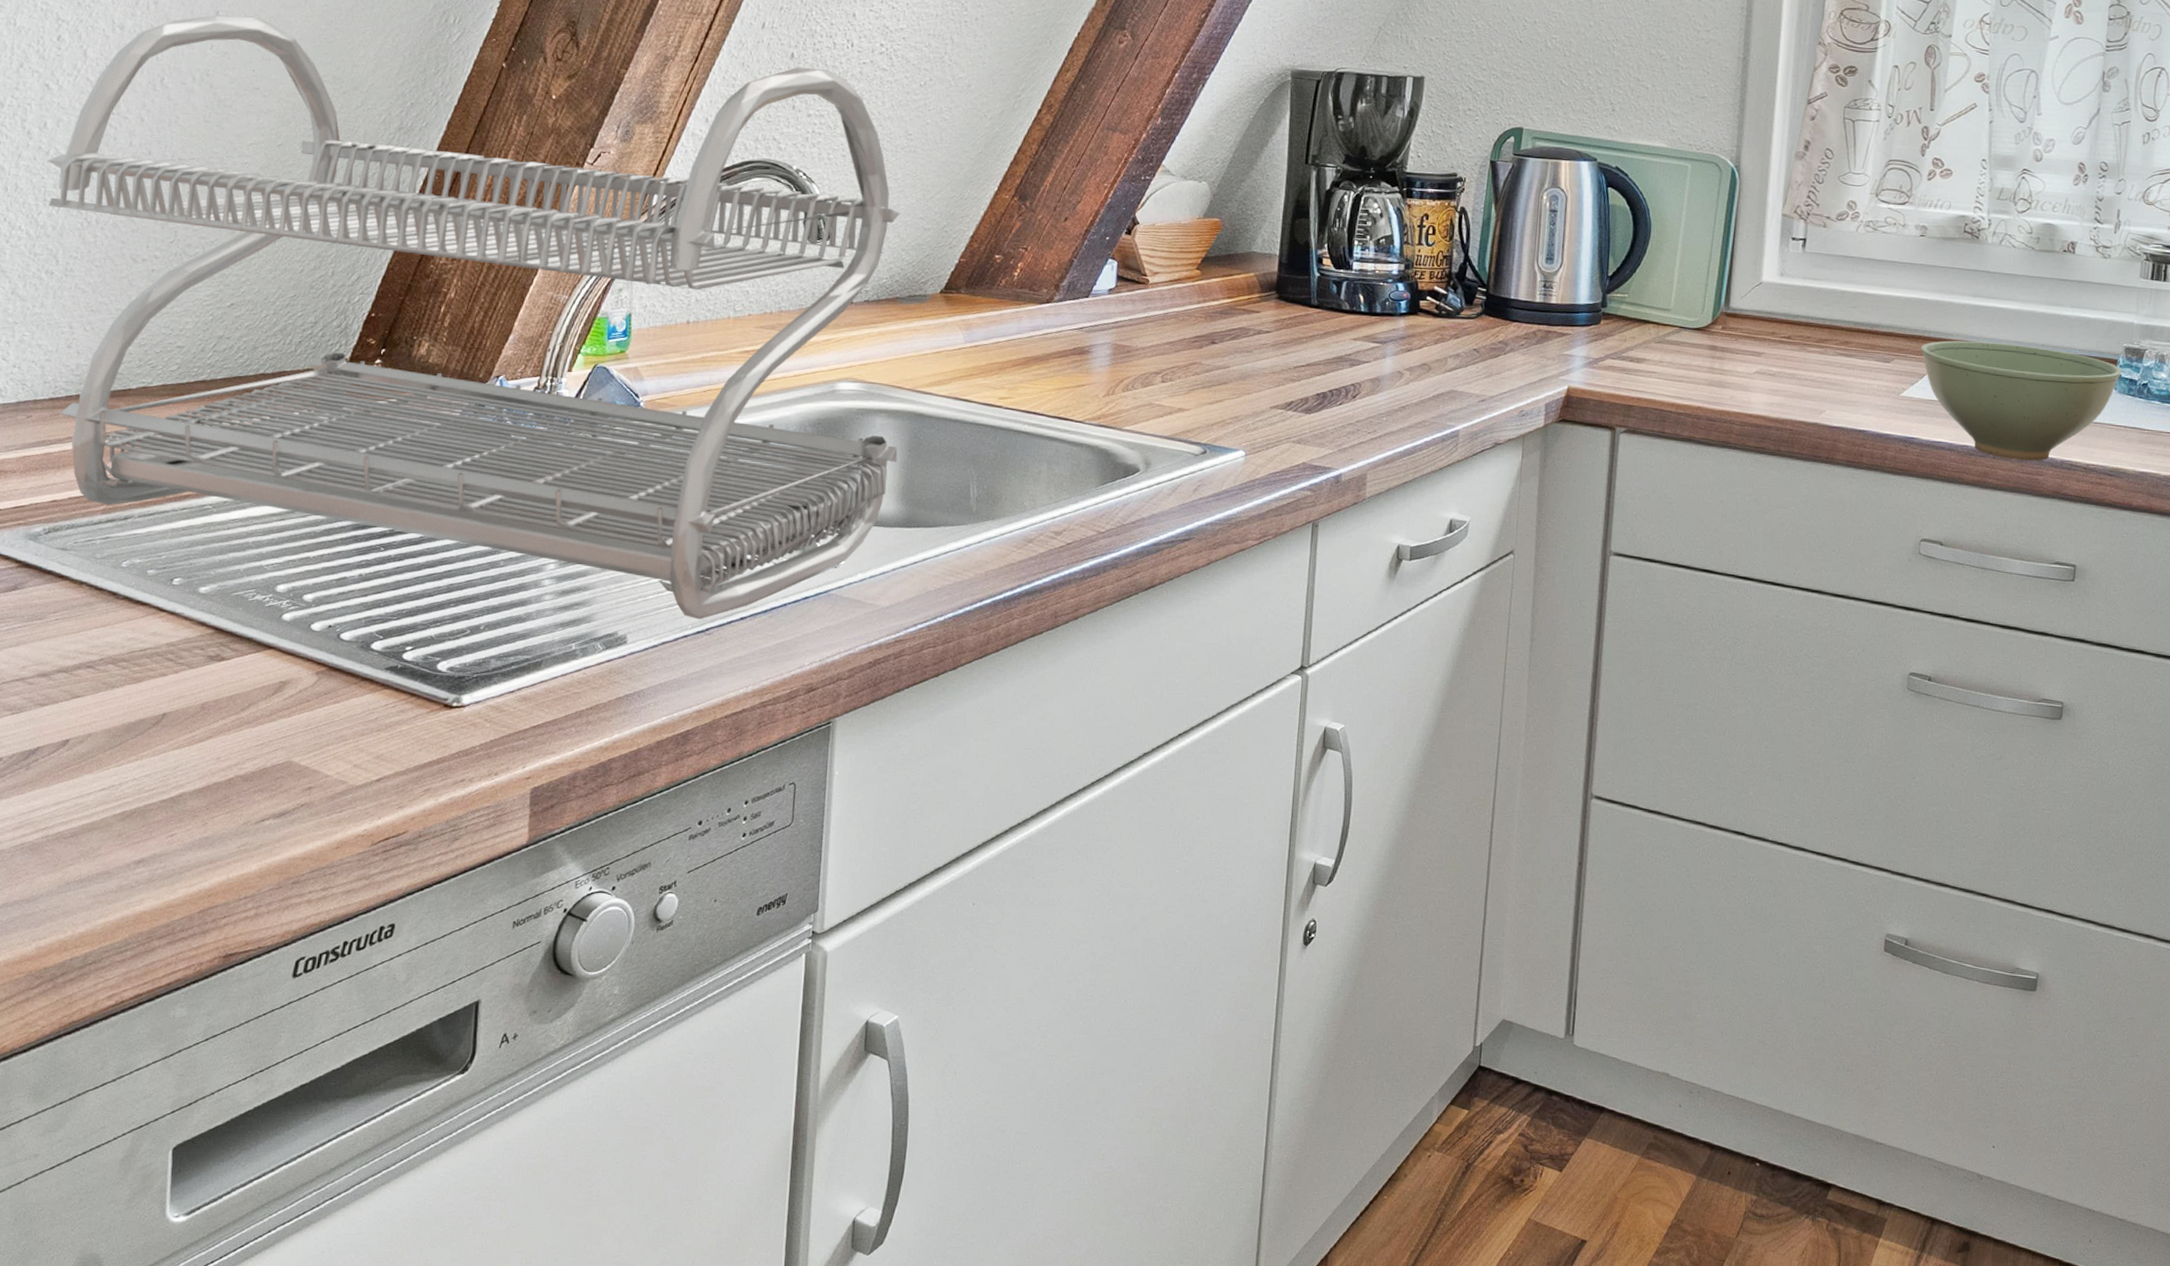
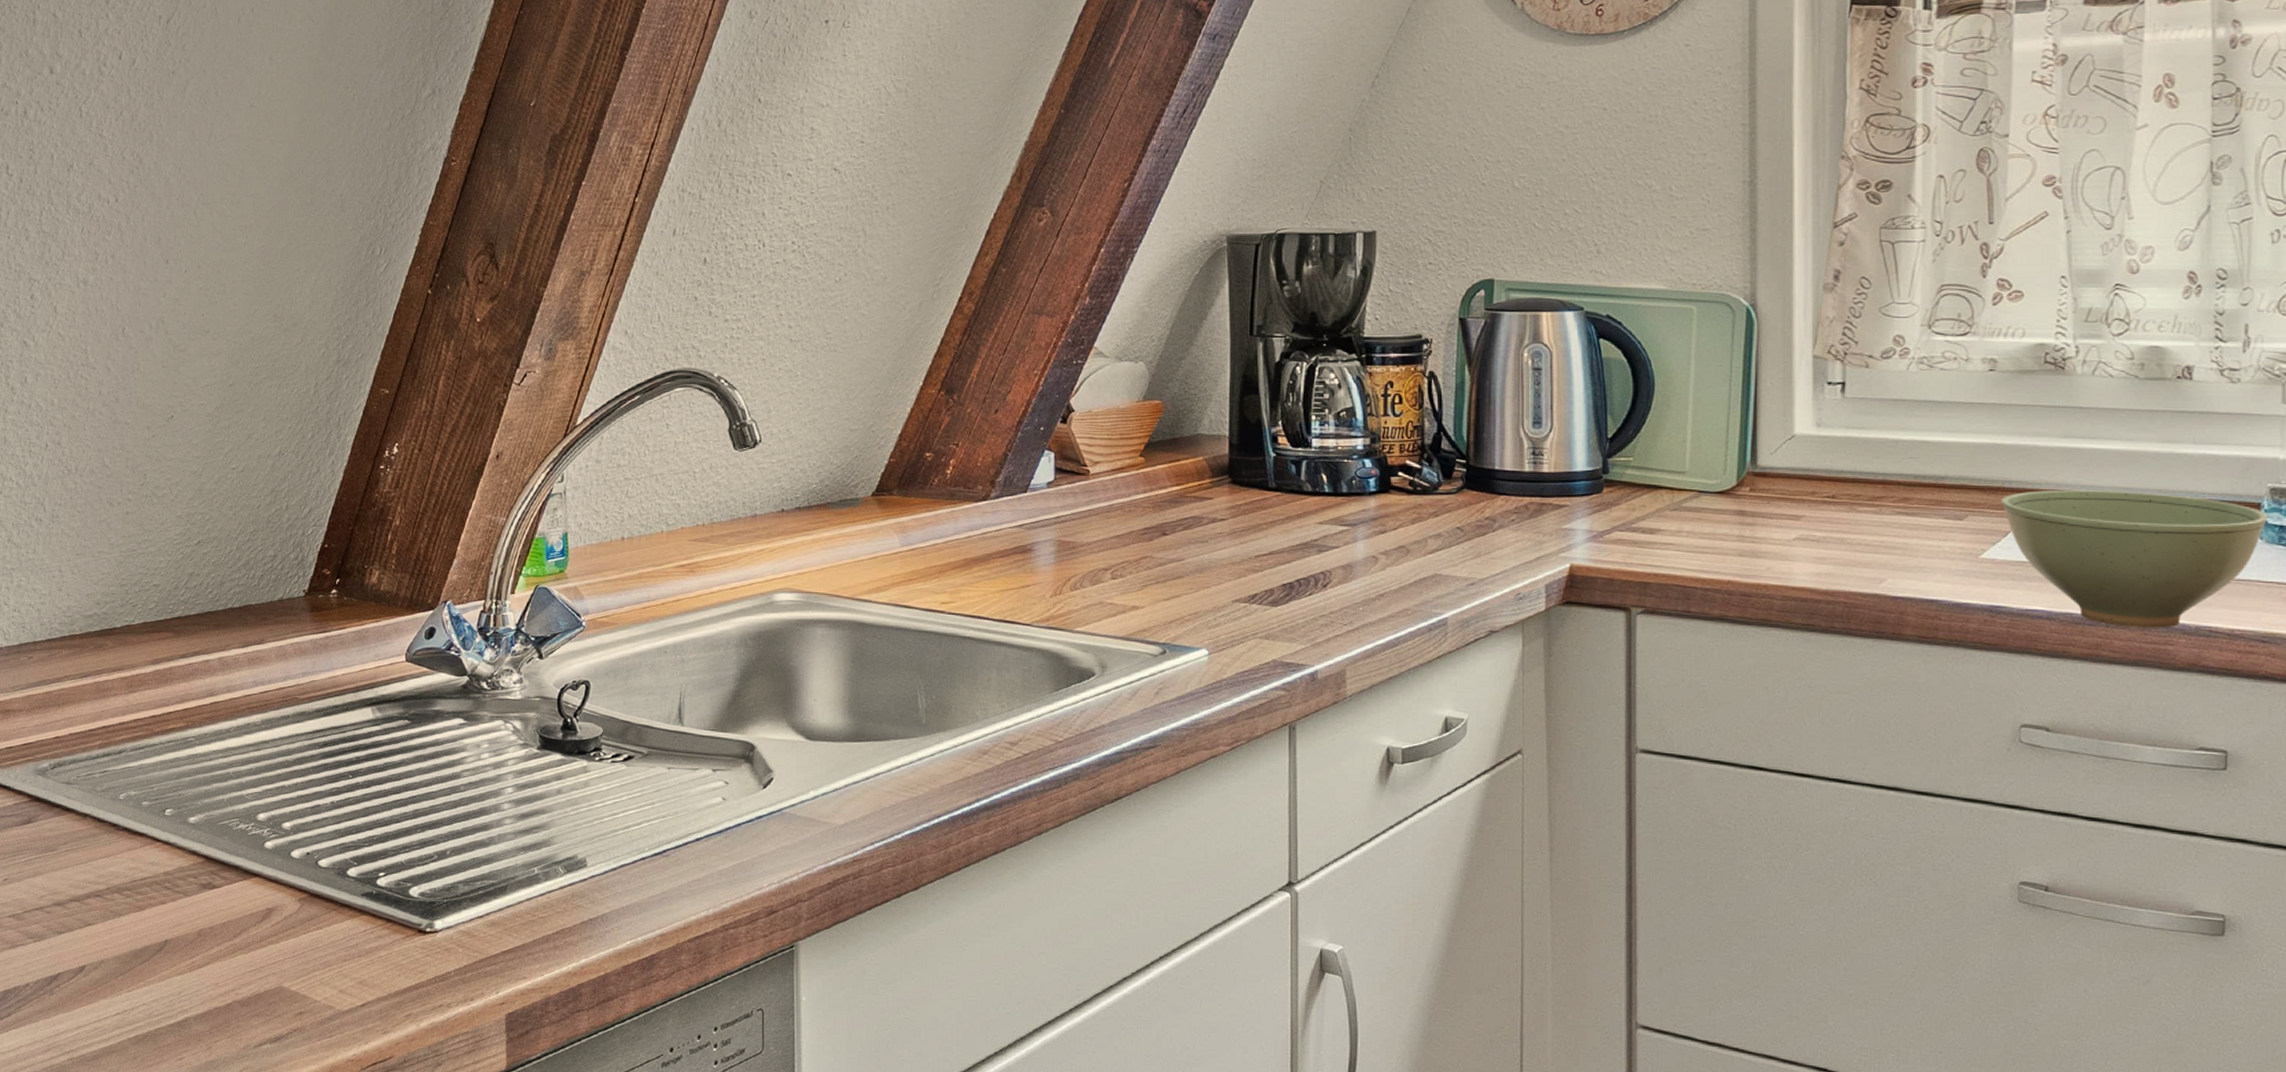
dish rack: present [47,15,900,620] -> none [29,262,841,842]

